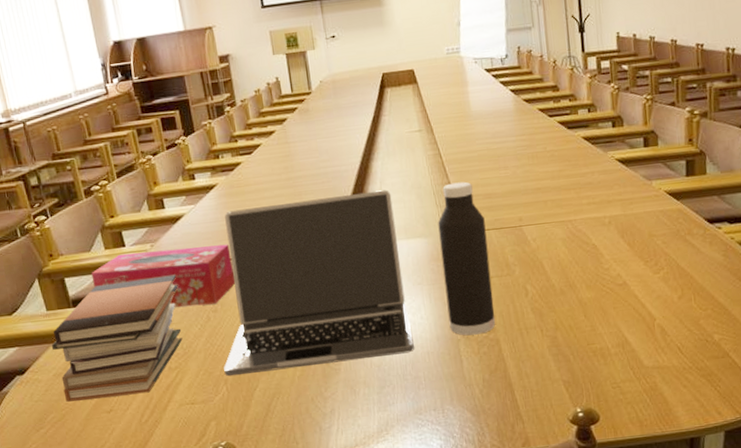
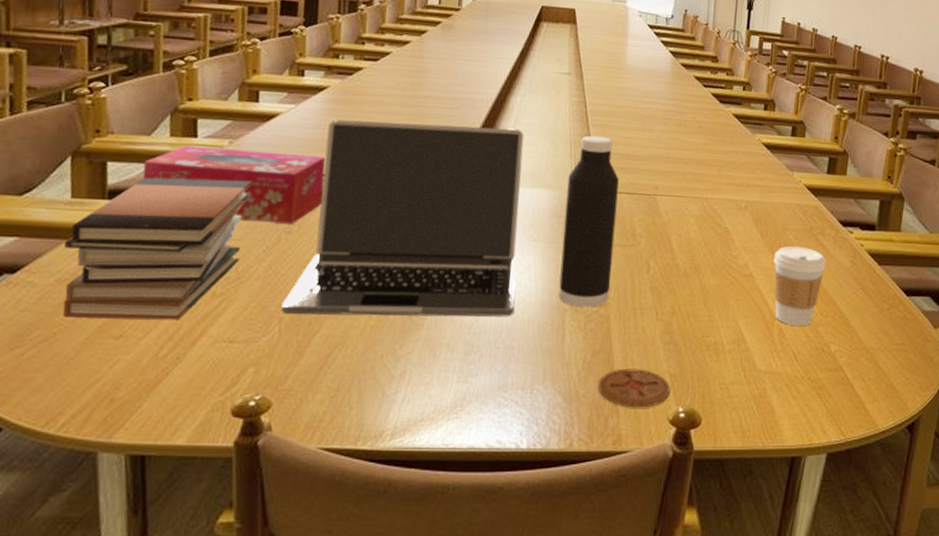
coaster: none [500,380,567,414] -> present [598,368,671,408]
coffee cup: none [645,249,698,323] -> present [774,246,826,327]

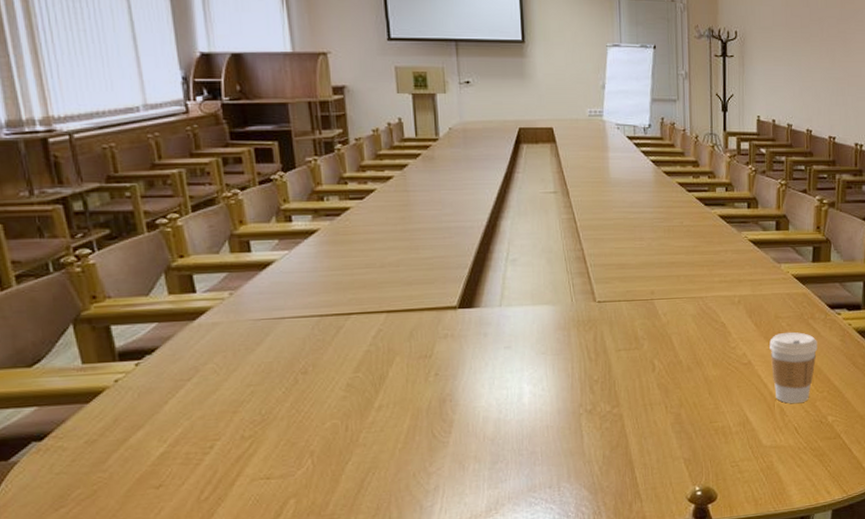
book stack: present [63,177,252,320] -> none [84,329,262,475]
tissue box: present [143,145,326,224] -> none [147,298,333,367]
laptop: present [281,119,524,317] -> none [310,251,533,448]
water bottle: present [558,135,619,307] -> none [567,249,621,410]
coaster: present [598,368,671,408] -> none [620,457,687,493]

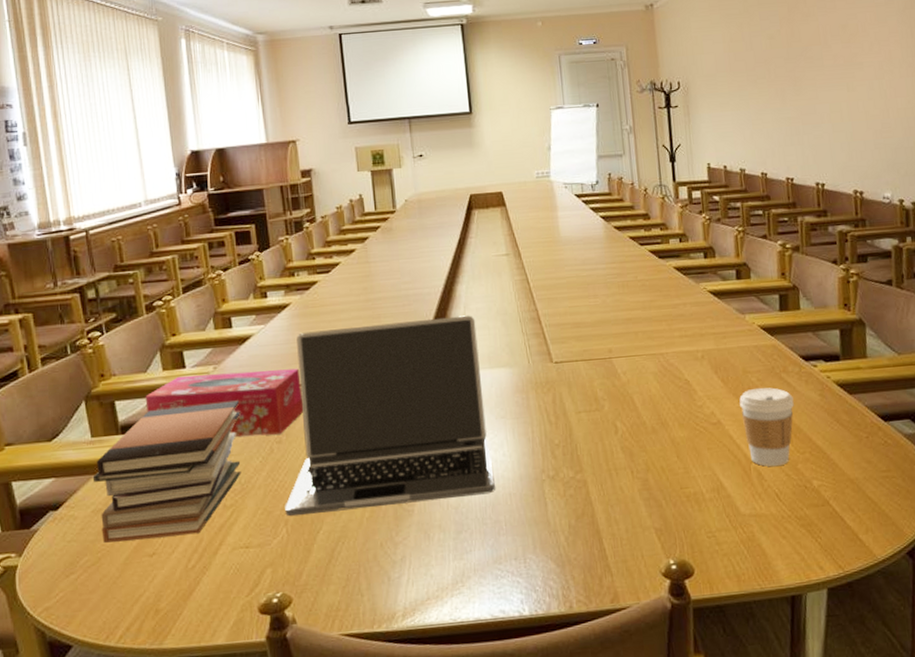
book stack: none [84,329,262,475] -> present [92,400,241,543]
tissue box: none [147,298,333,367] -> present [145,368,304,437]
laptop: none [310,251,533,448] -> present [285,315,495,517]

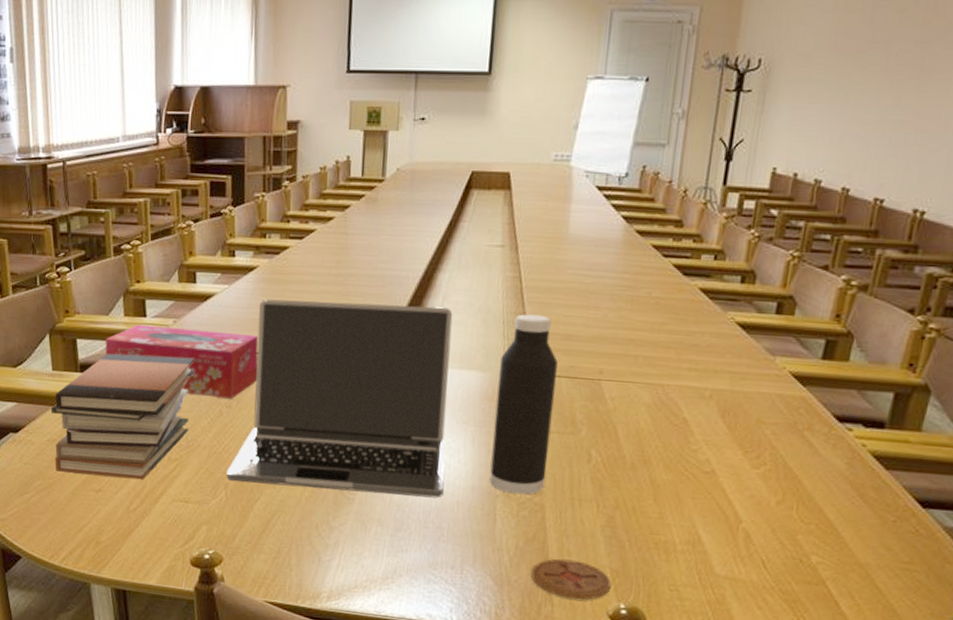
water bottle: none [524,309,583,476] -> present [489,314,558,495]
coaster: none [587,527,659,566] -> present [531,558,612,600]
coffee cup: present [739,387,794,467] -> none [741,442,812,533]

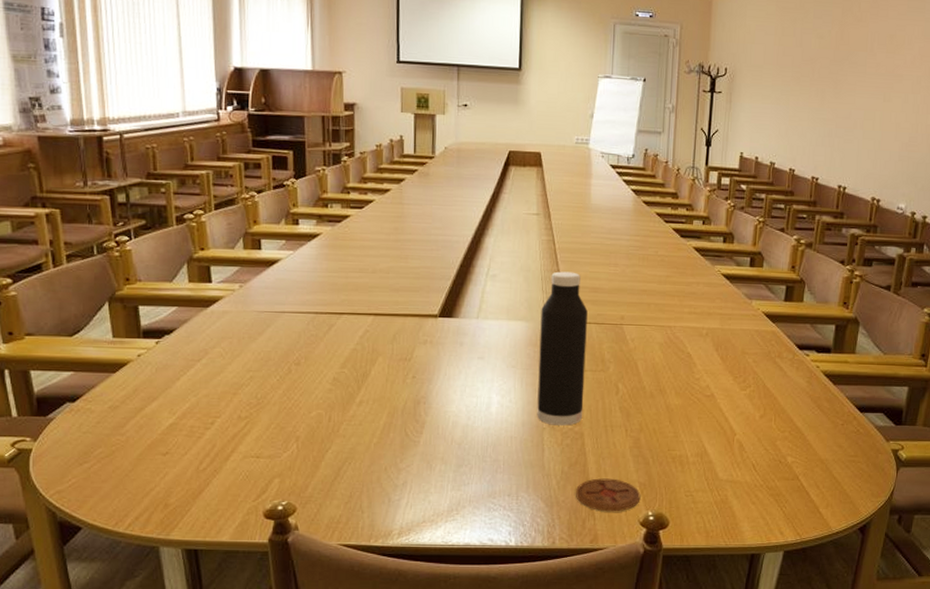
book stack: present [50,354,195,480] -> none [111,318,263,440]
tissue box: present [105,324,259,399] -> none [169,290,325,357]
laptop: present [226,299,453,499] -> none [297,263,499,435]

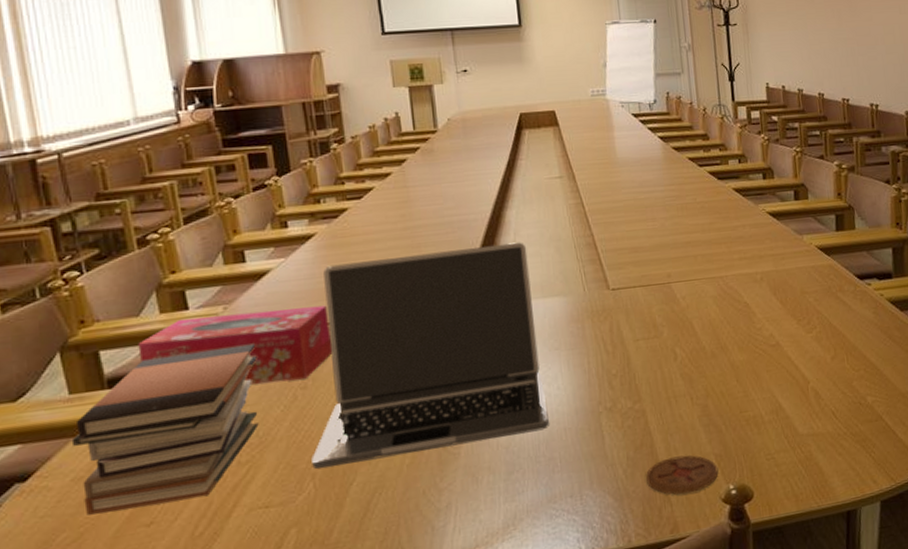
book stack: none [111,318,263,440] -> present [71,343,259,515]
tissue box: none [169,290,325,357] -> present [138,305,333,385]
laptop: none [297,263,499,435] -> present [312,242,549,470]
water bottle: present [537,271,588,426] -> none [579,234,642,407]

